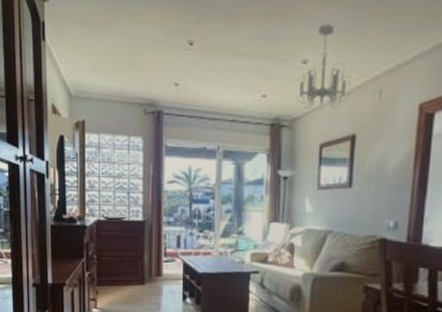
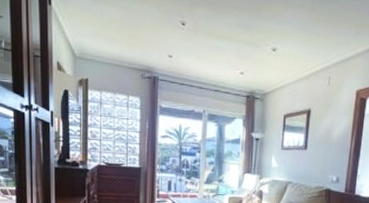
chandelier: present [295,24,351,109] -> none [266,22,308,88]

